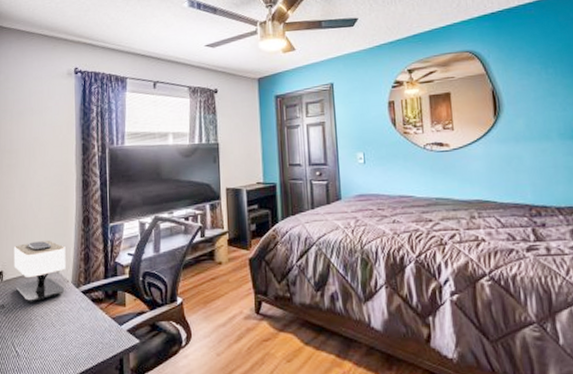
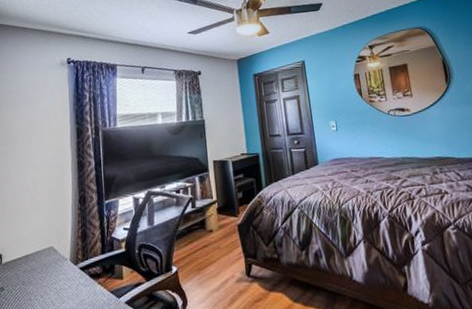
wall sconce: present [13,241,66,302] -> none [12,221,64,283]

